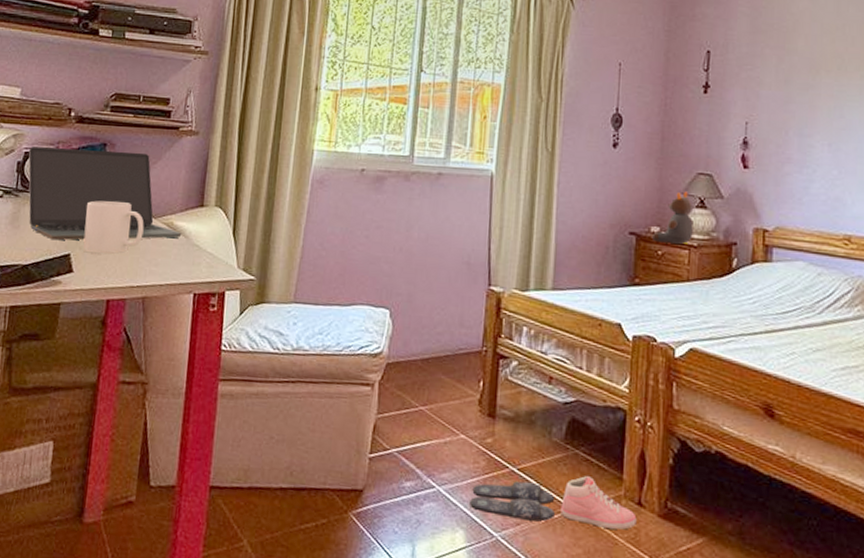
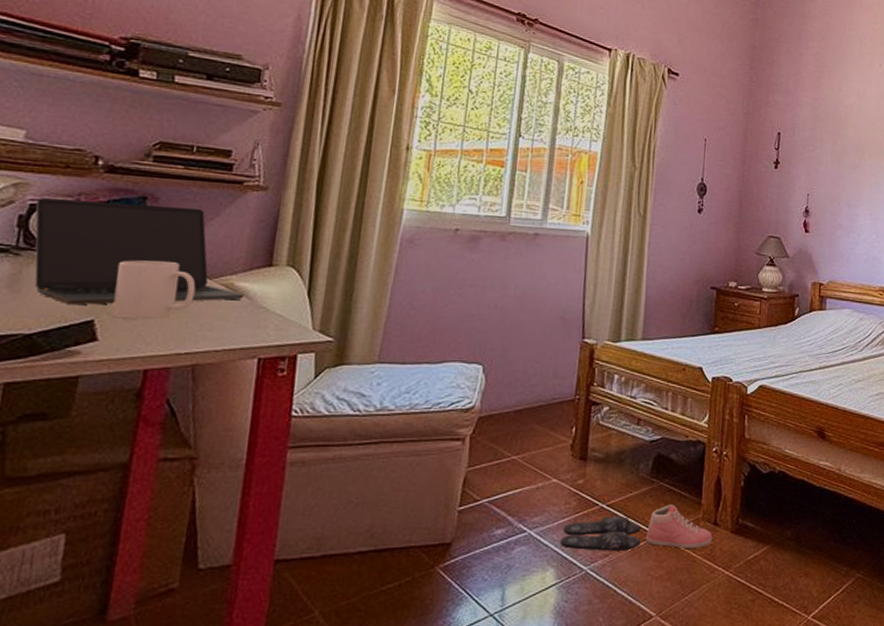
teddy bear: present [652,191,693,244] -> none [730,251,764,297]

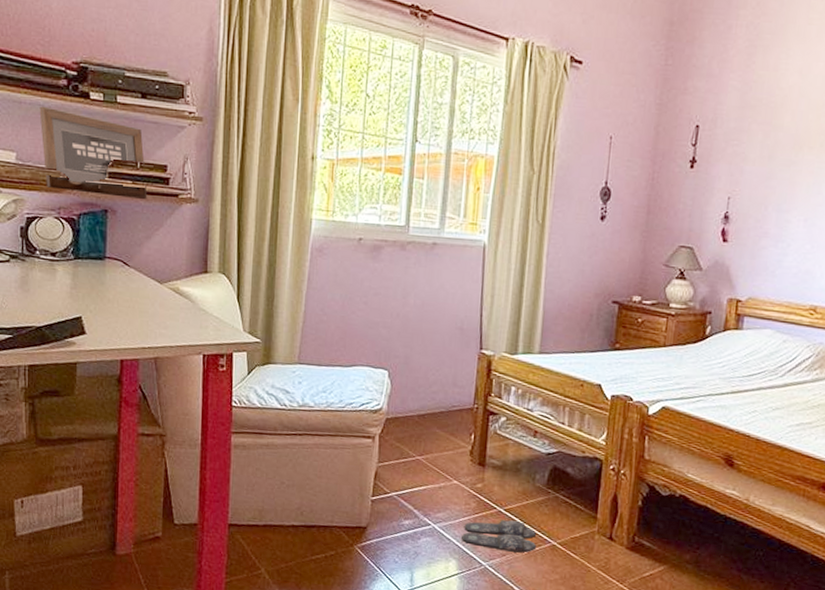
laptop: present [34,198,245,305] -> none [30,212,188,304]
picture frame: none [64,81,204,187] -> present [39,106,148,200]
mug: present [111,260,196,320] -> none [92,266,151,318]
sneaker: present [646,505,713,548] -> none [541,515,608,559]

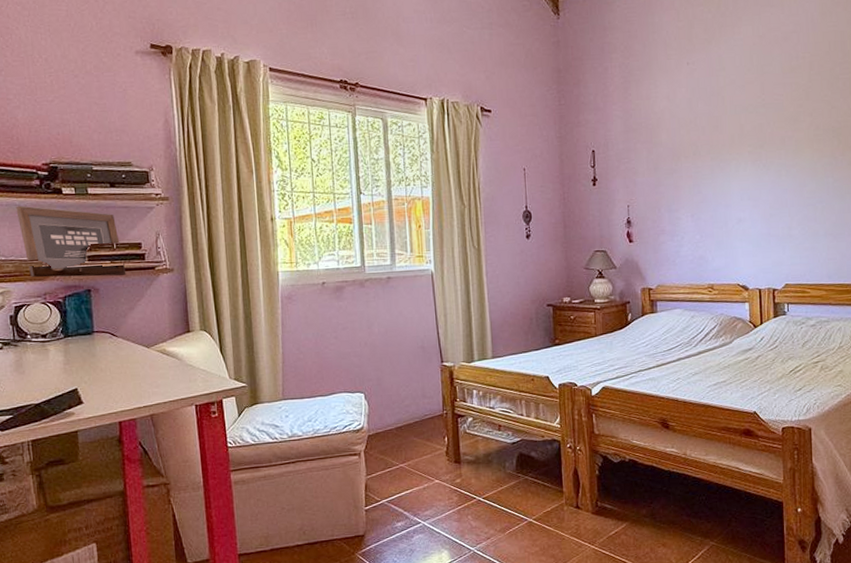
slippers: present [461,520,536,553] -> none [449,506,515,535]

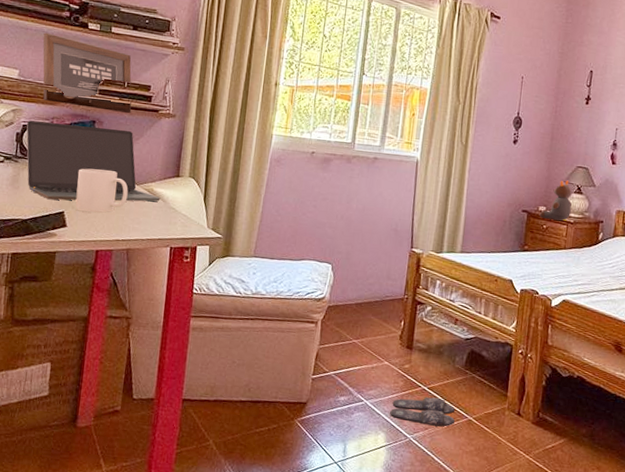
laptop: none [18,293,175,379] -> present [26,120,161,202]
mug: none [83,338,141,385] -> present [75,168,129,213]
slippers: none [449,506,515,535] -> present [390,397,455,427]
teddy bear: none [565,266,596,309] -> present [540,180,572,221]

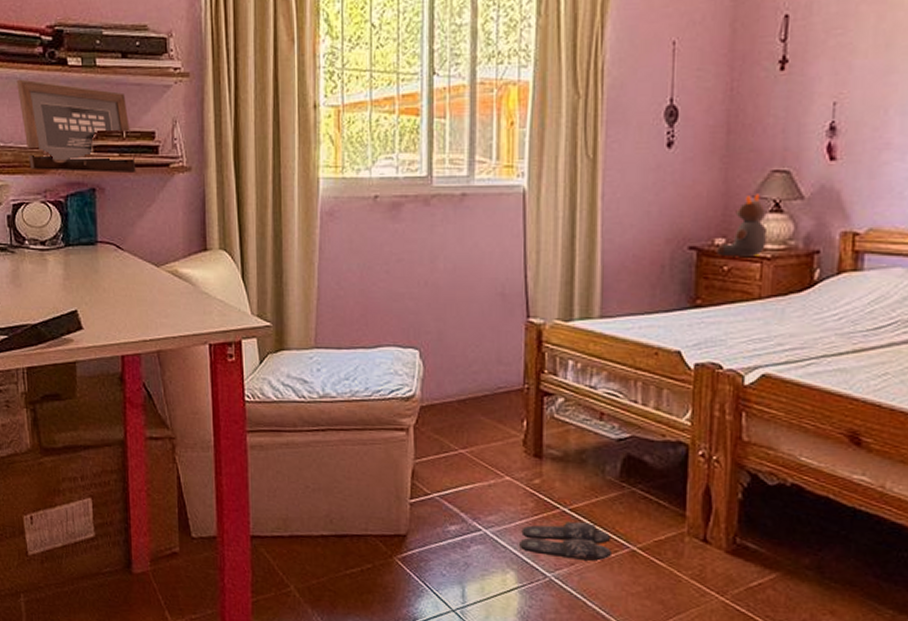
laptop: present [26,120,161,202] -> none [16,195,188,297]
mug: present [75,168,129,213] -> none [85,252,148,309]

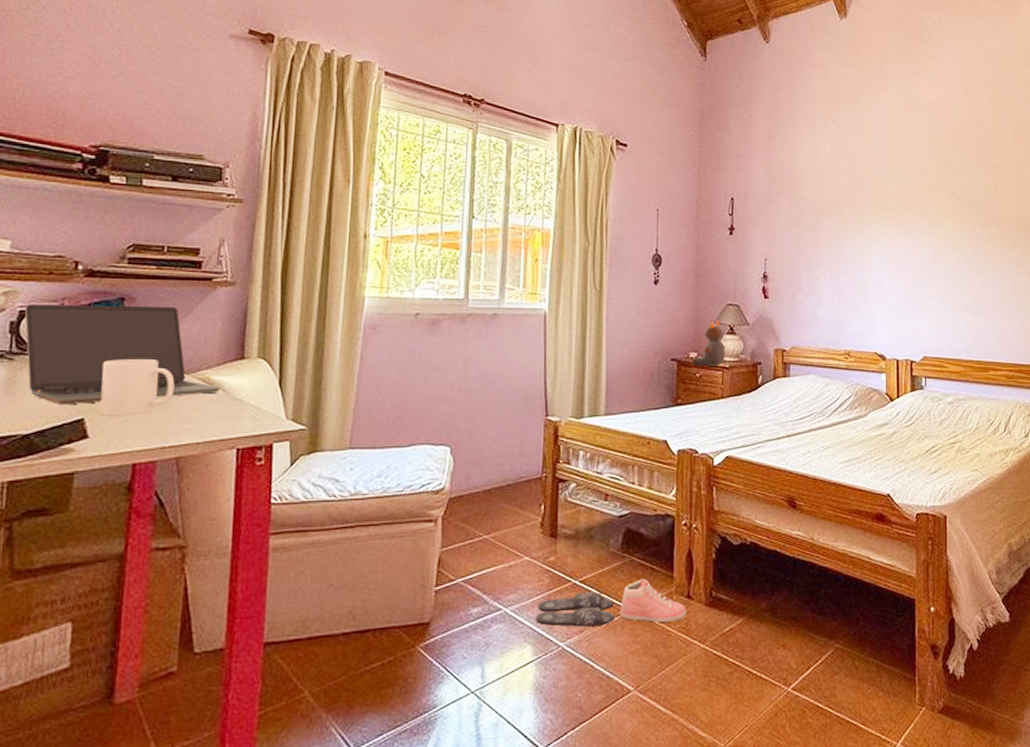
picture frame: present [16,79,136,174] -> none [45,191,175,286]
laptop: none [16,195,188,297] -> present [24,304,220,405]
mug: none [85,252,148,309] -> present [99,359,175,416]
sneaker: none [618,514,702,567] -> present [620,579,687,623]

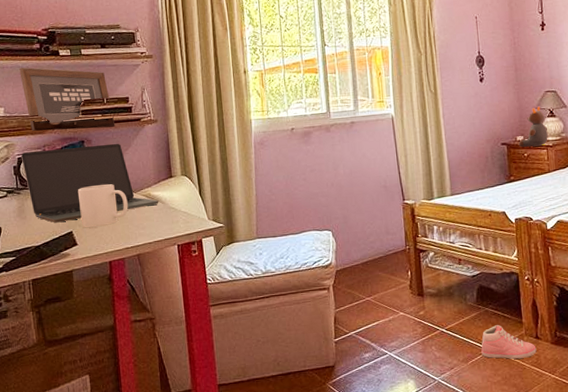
picture frame: none [45,191,175,286] -> present [19,67,116,132]
slippers: present [536,592,615,627] -> none [415,337,477,365]

